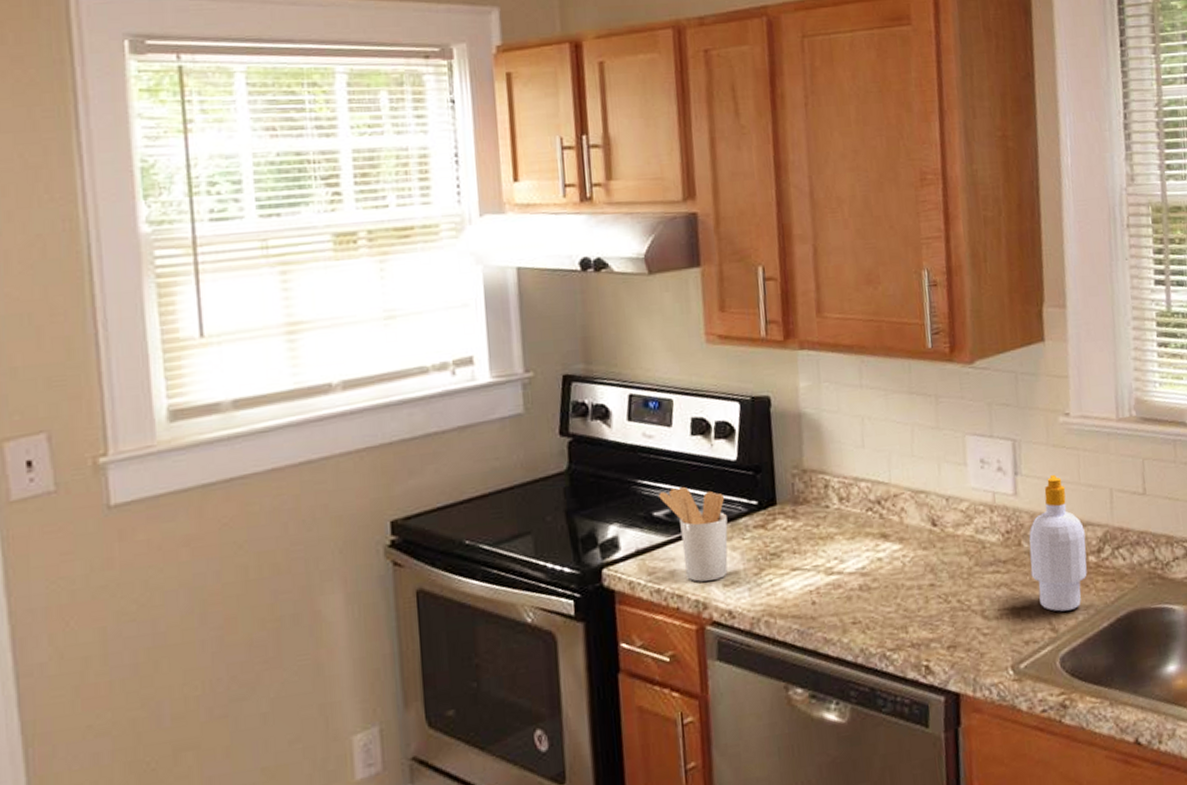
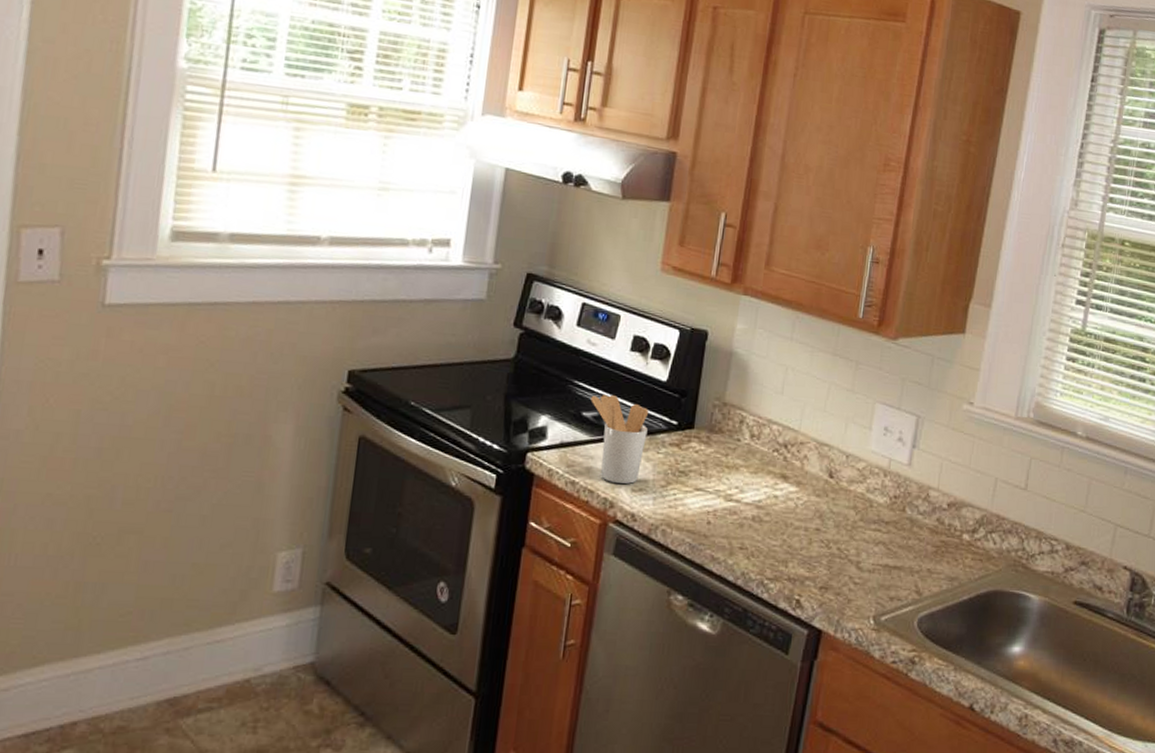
soap bottle: present [1029,474,1087,612] -> none [908,454,965,579]

